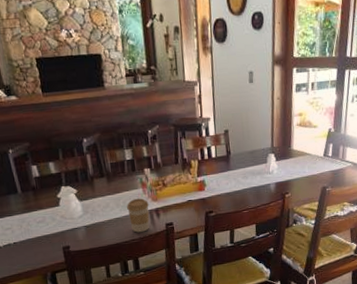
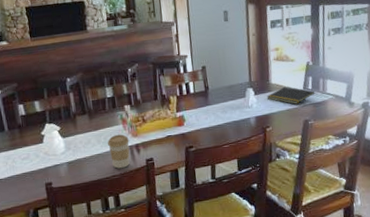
notepad: none [287,153,335,171] -> present [266,86,315,104]

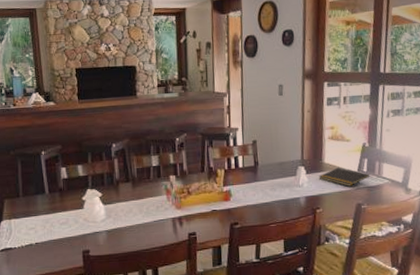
coffee cup: present [108,134,130,169] -> none [150,205,172,241]

